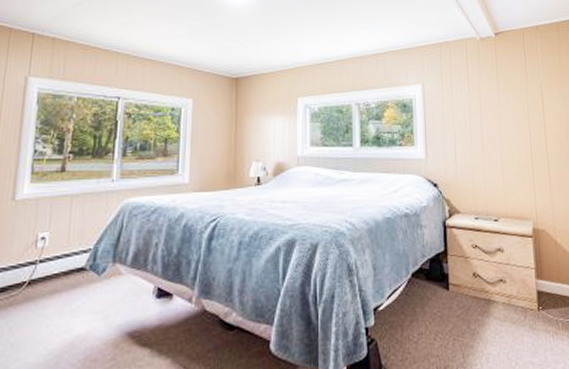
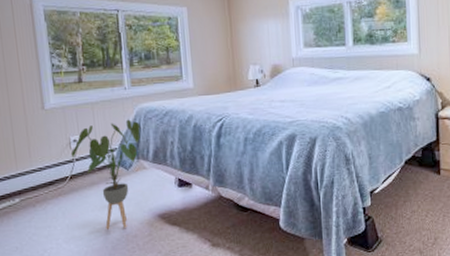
house plant: none [34,215,124,351] -> present [70,119,141,229]

